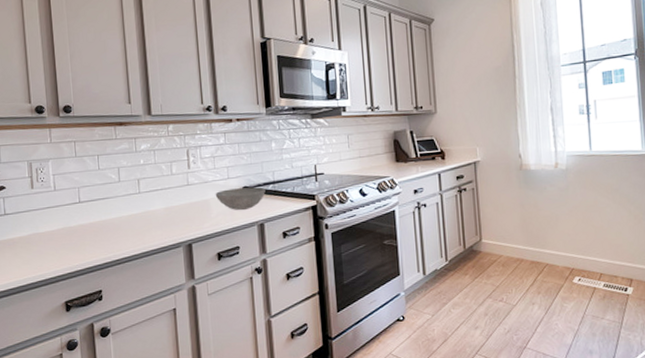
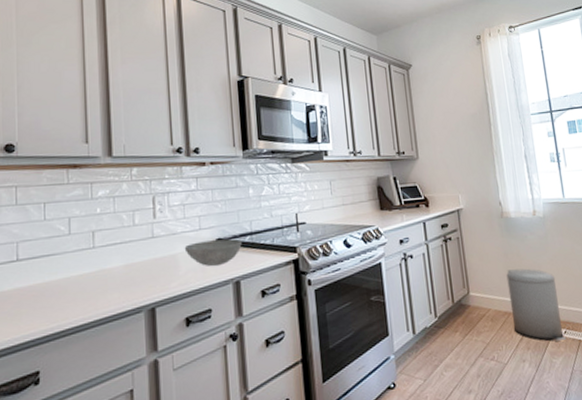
pedal bin: none [521,219,581,287] -> present [506,268,567,341]

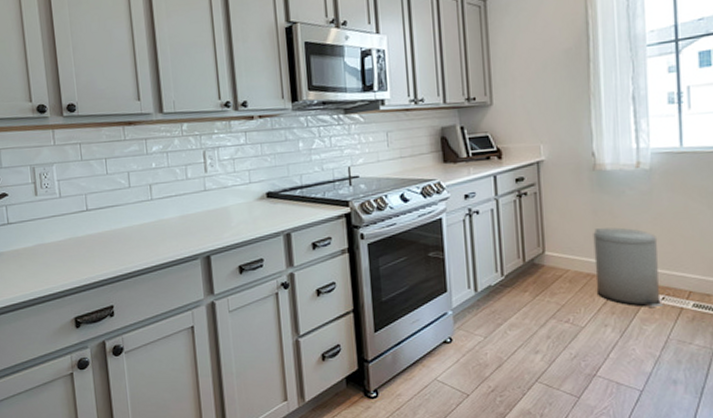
bowl: present [184,239,242,267] -> none [235,192,292,220]

